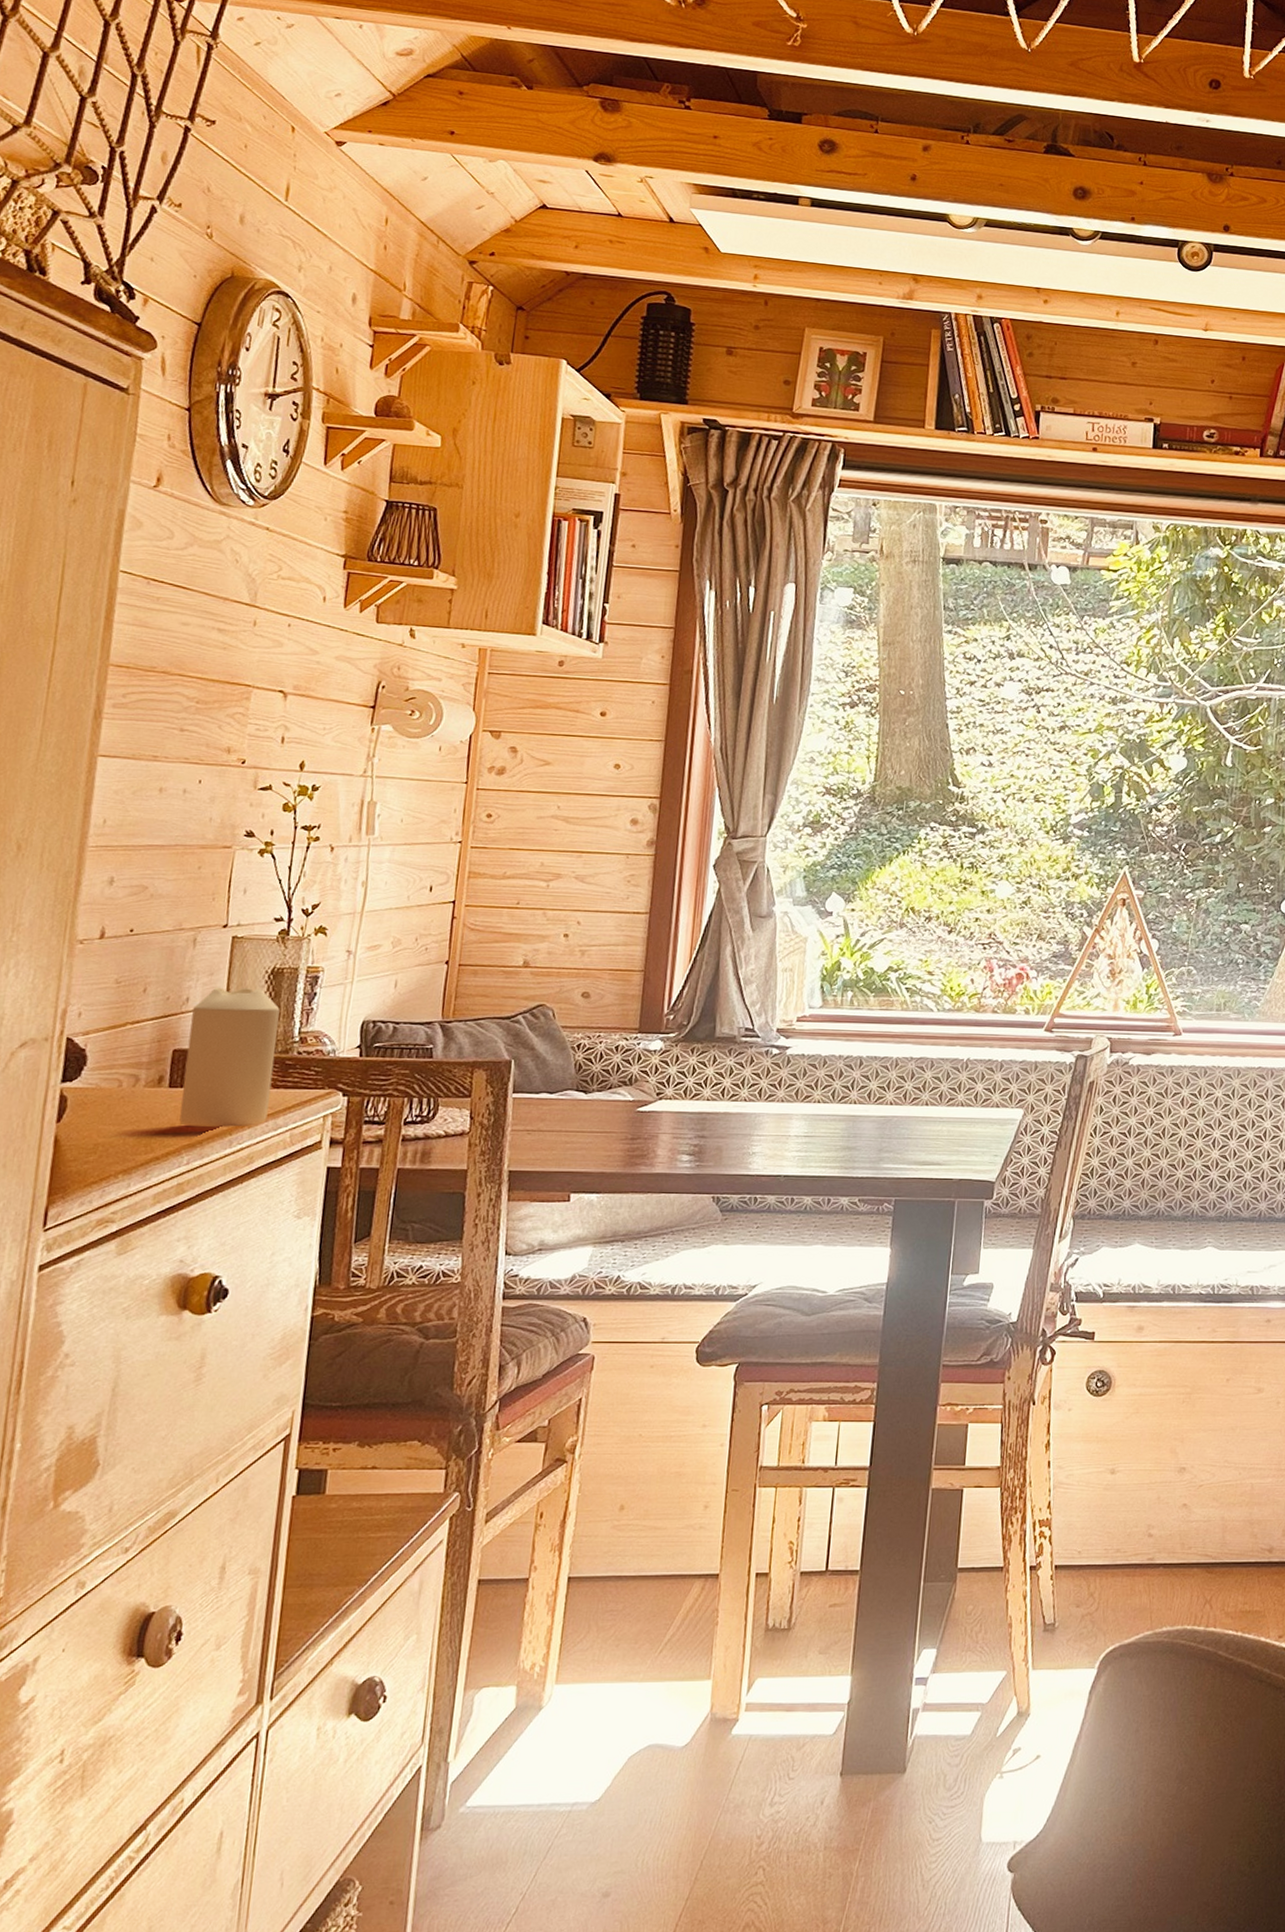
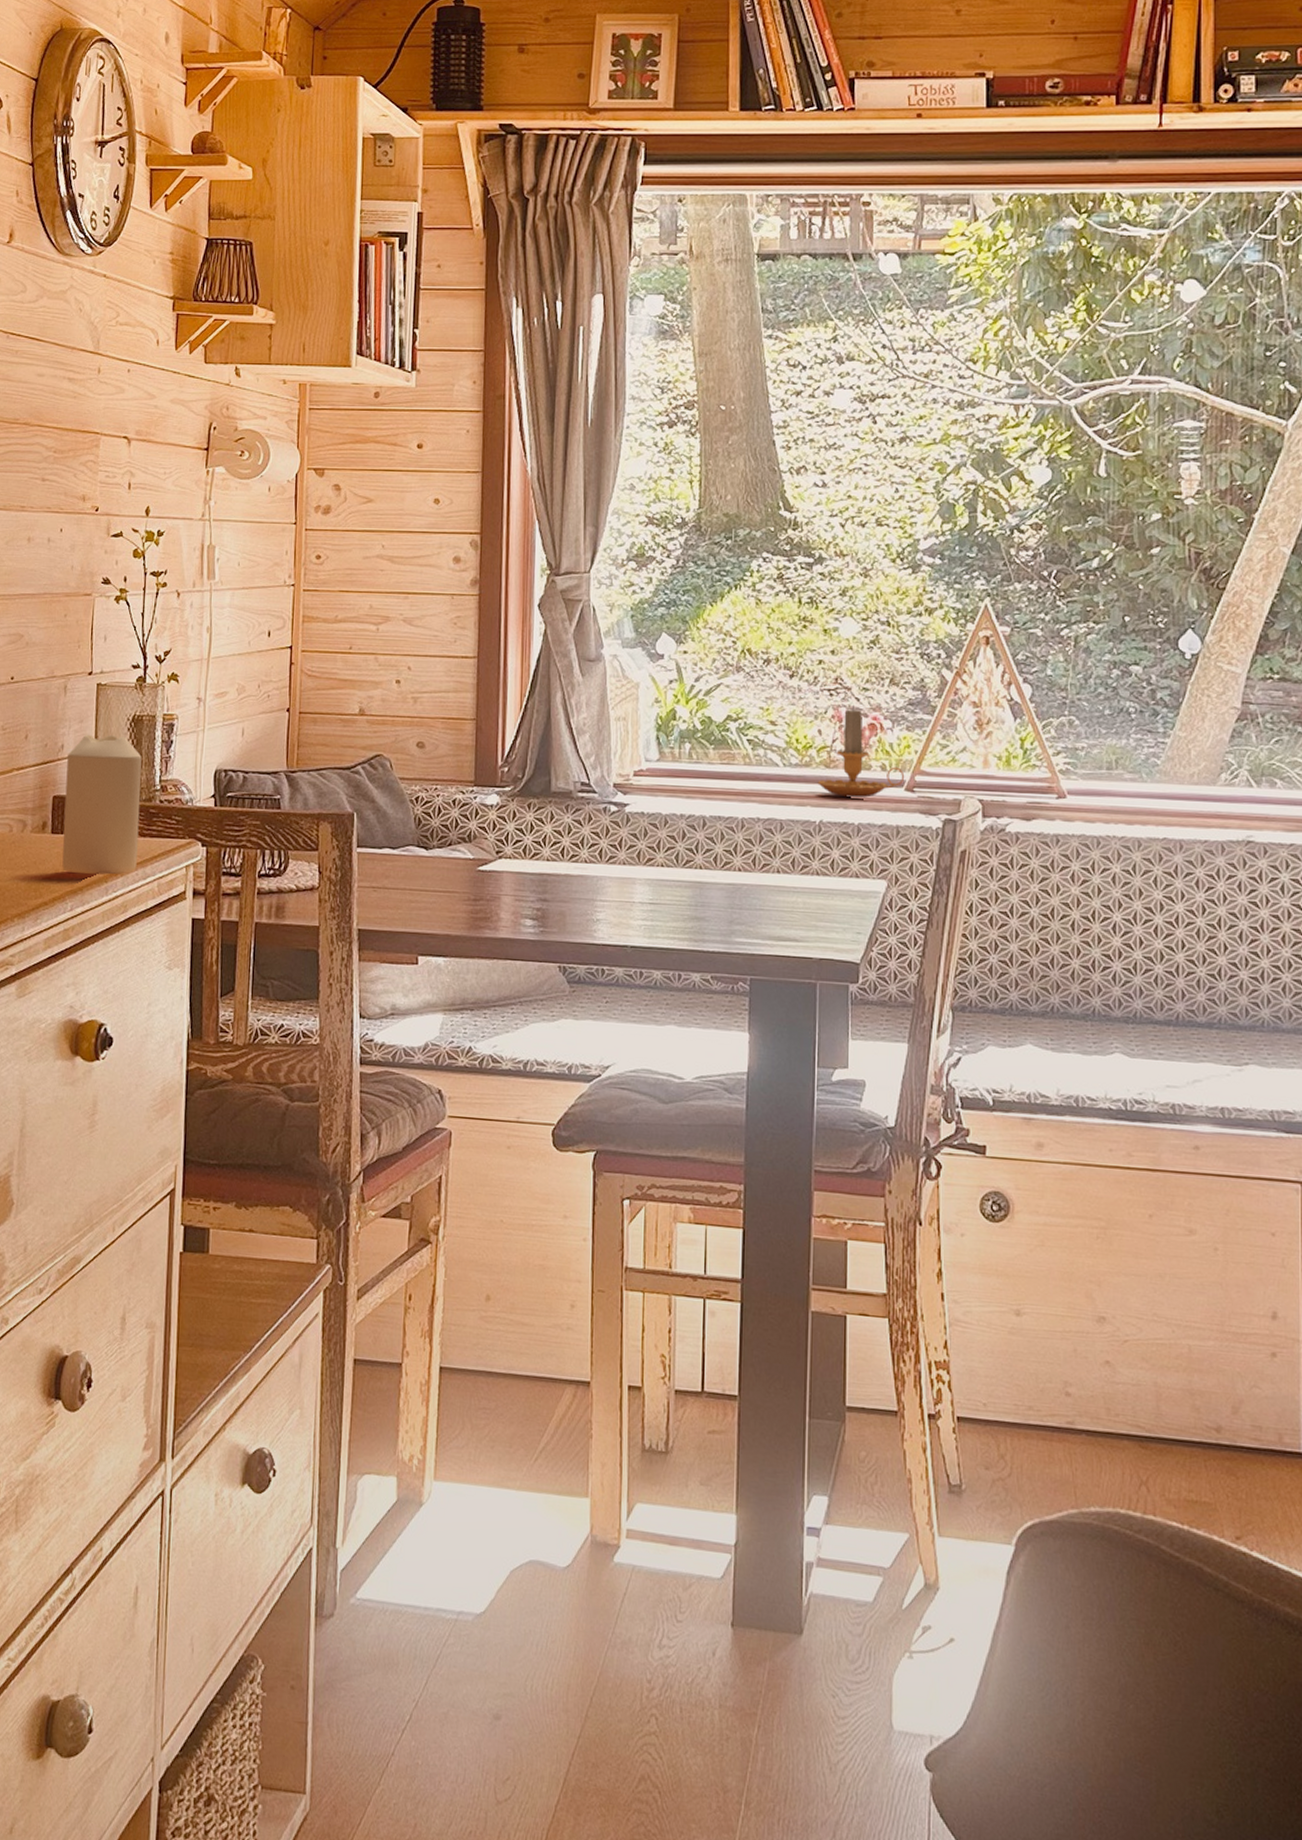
candle: none [967,958,1045,1038] -> present [817,705,905,798]

